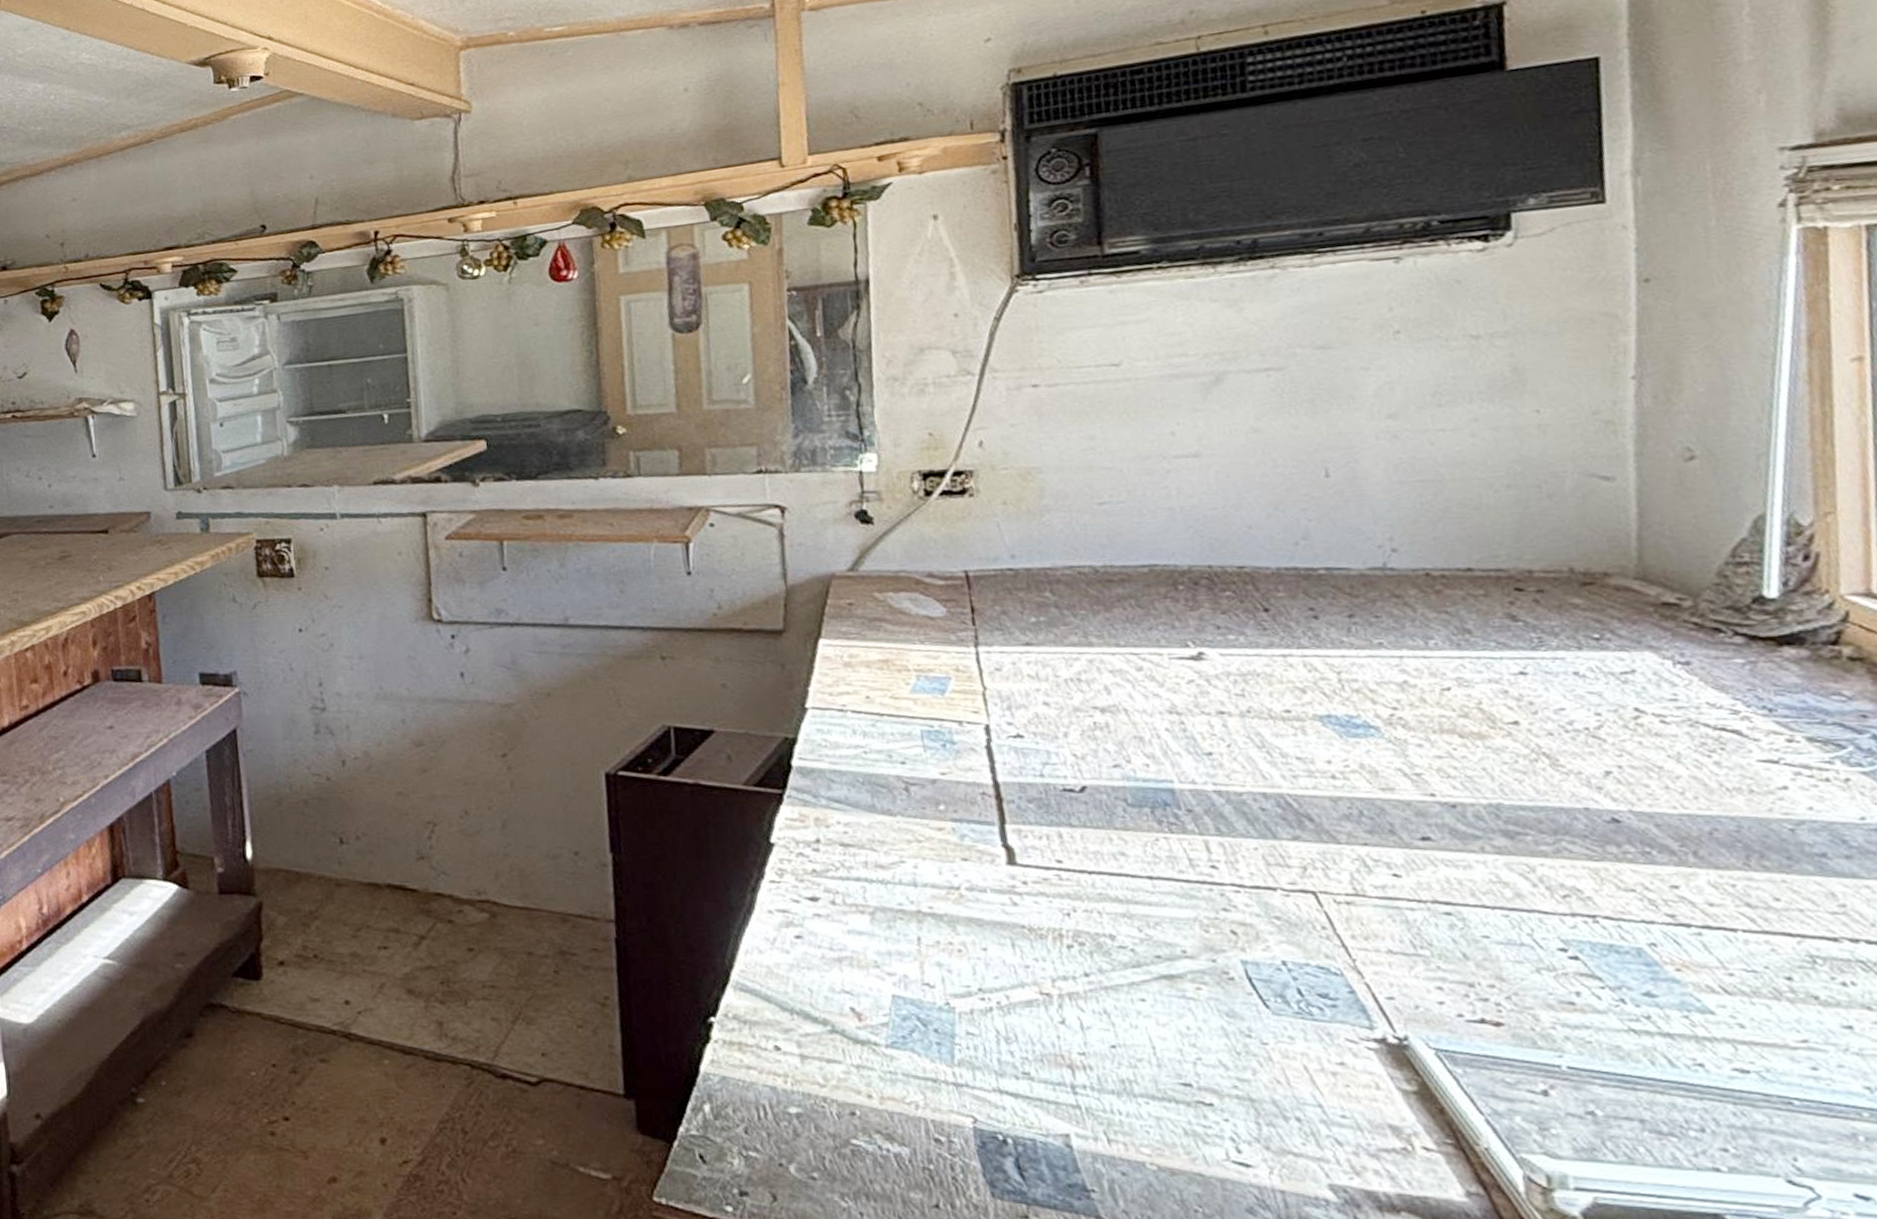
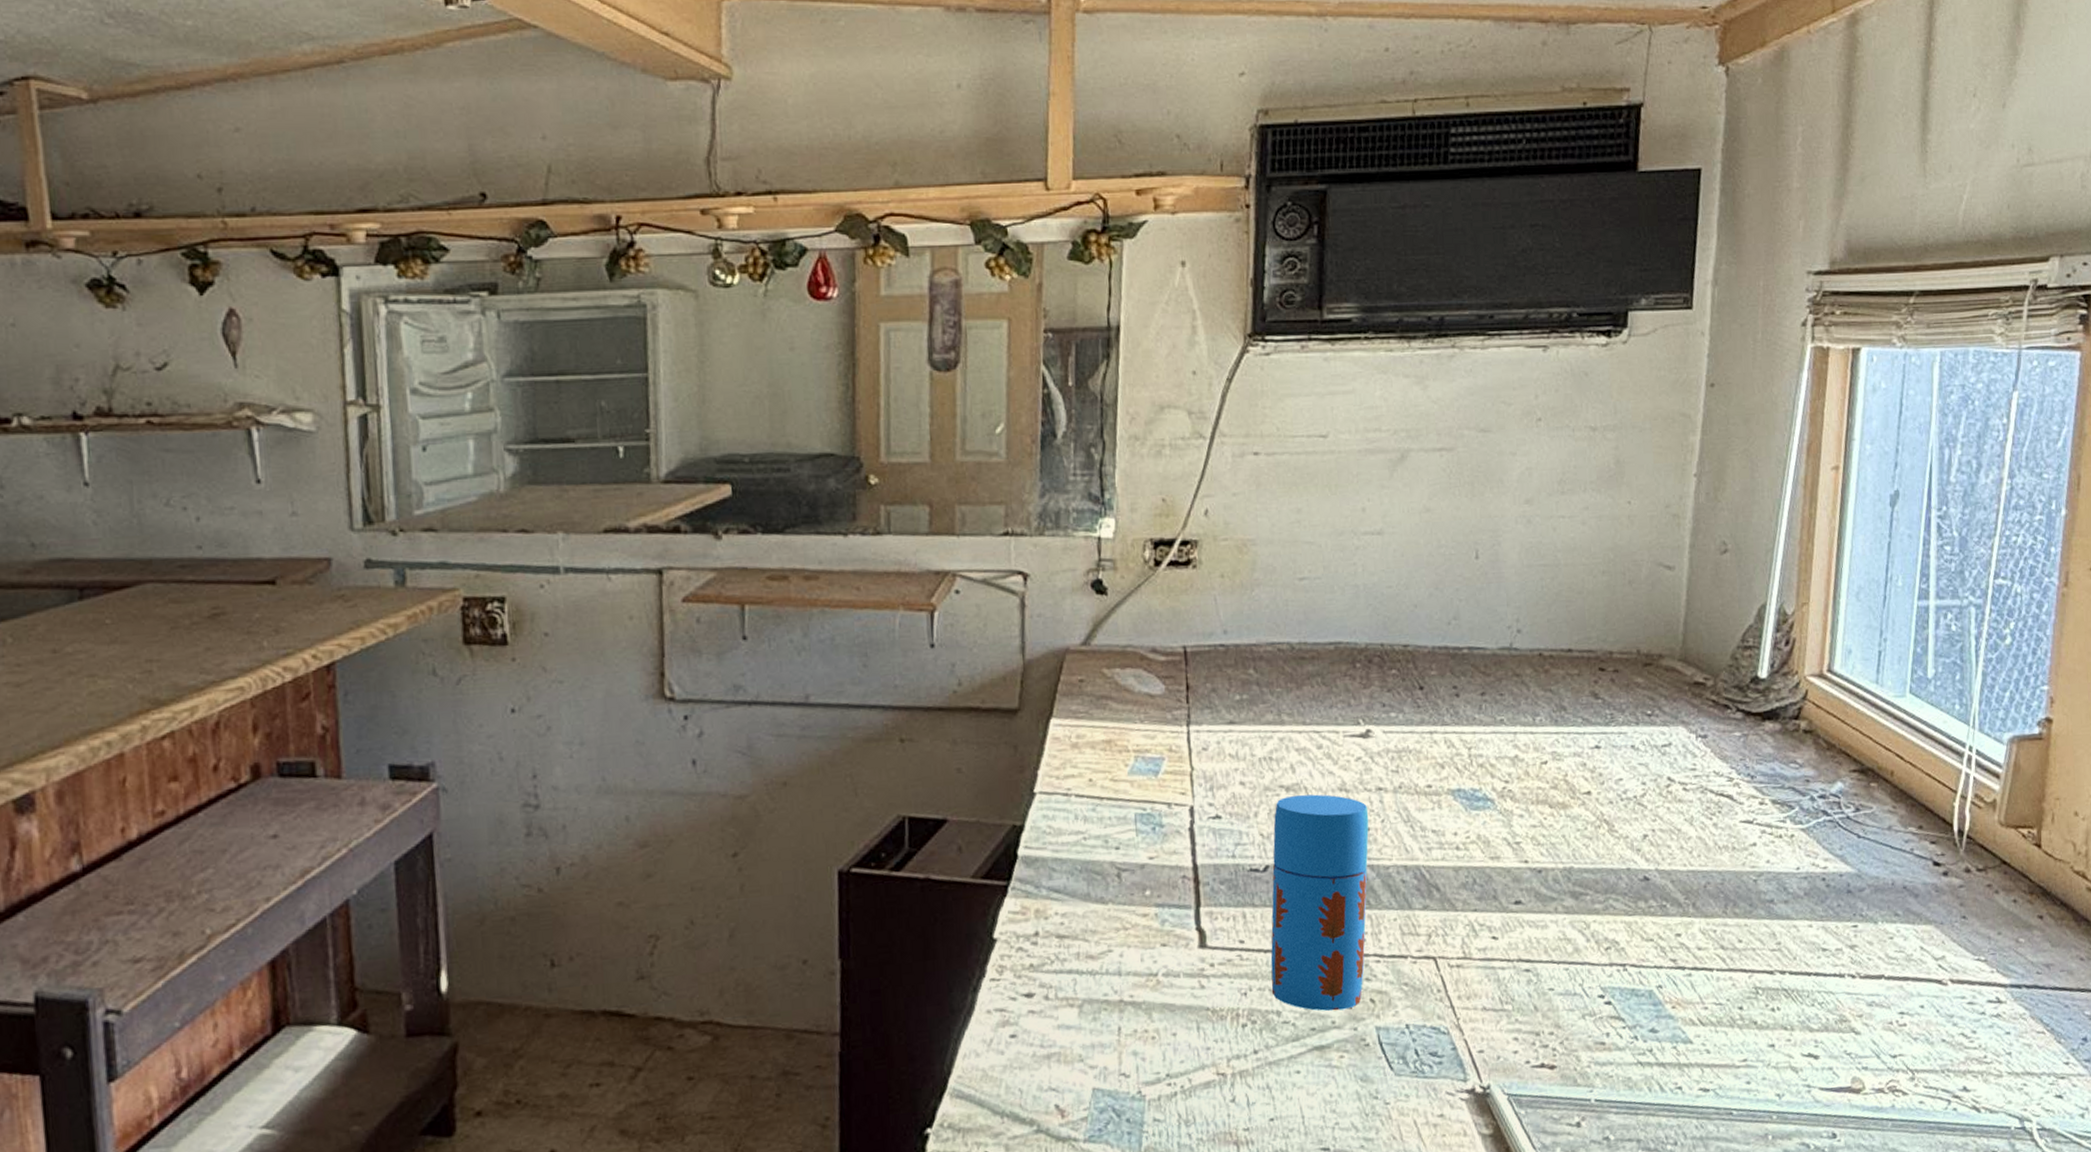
thermos: none [1088,716,1220,940] -> present [1270,794,1369,1011]

